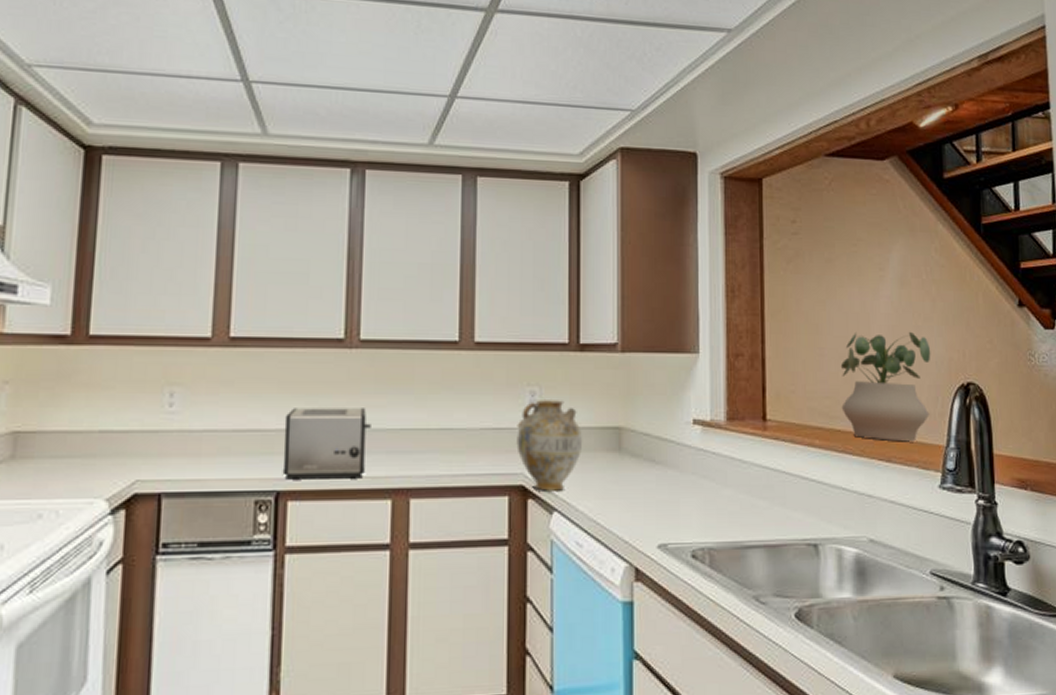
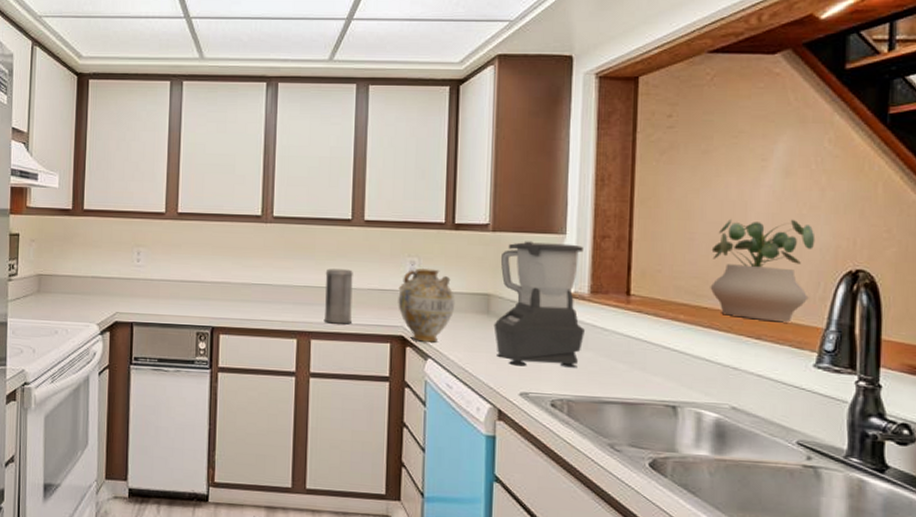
toaster: present [282,408,371,480] -> none [216,266,282,322]
canister: none [426,405,462,476] -> present [323,268,353,324]
blender: none [626,362,723,512] -> present [493,241,585,368]

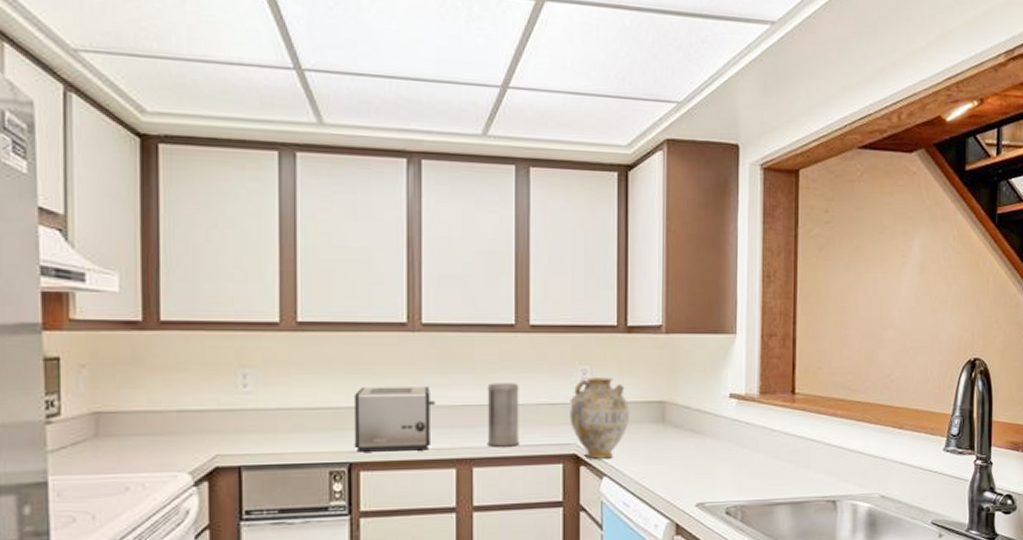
toaster: none [216,266,282,322] -> present [353,387,435,452]
blender: present [493,241,585,368] -> none [669,342,755,476]
potted plant: present [710,218,816,323] -> none [862,312,944,411]

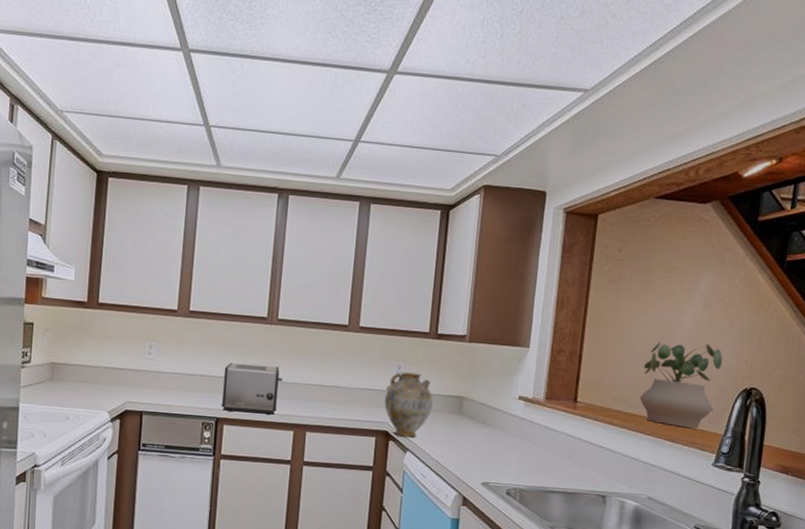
canister: present [487,383,519,447] -> none [318,369,347,419]
potted plant: none [862,312,944,411] -> present [639,340,723,429]

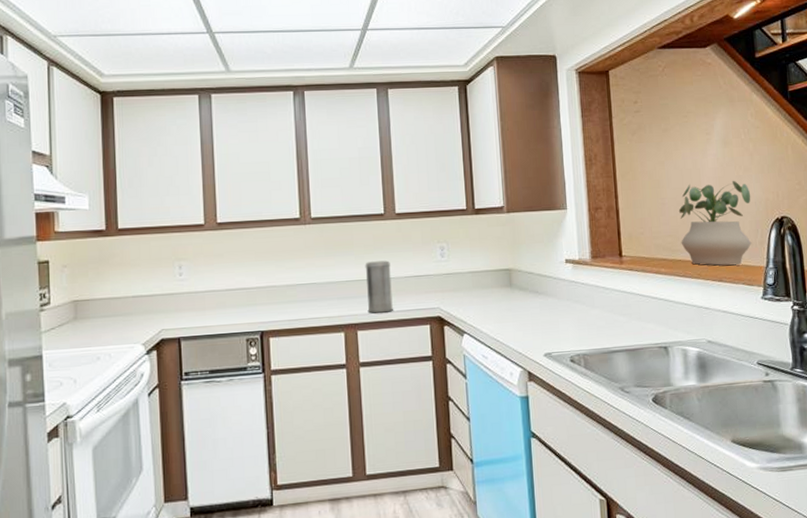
toaster: present [221,363,283,415] -> none [262,267,325,323]
canister: none [318,369,347,419] -> present [365,260,393,314]
ceramic jug: present [384,371,434,437] -> none [432,251,483,320]

